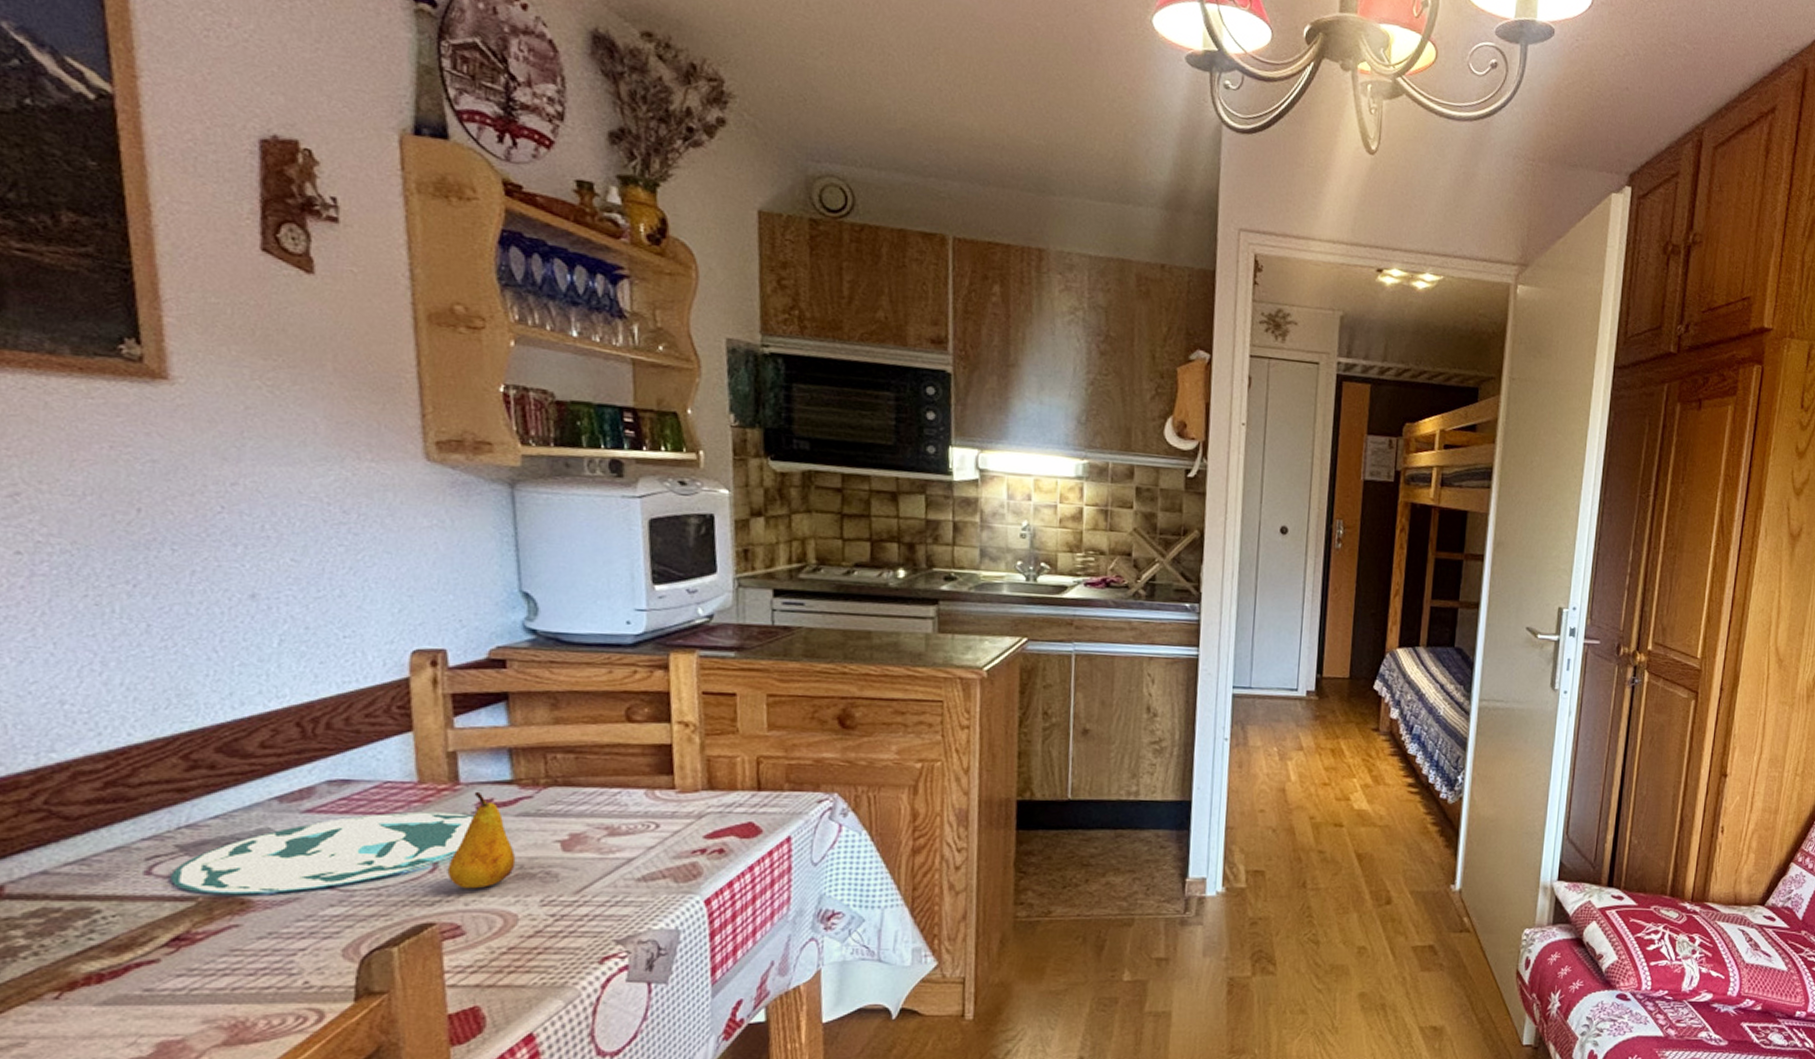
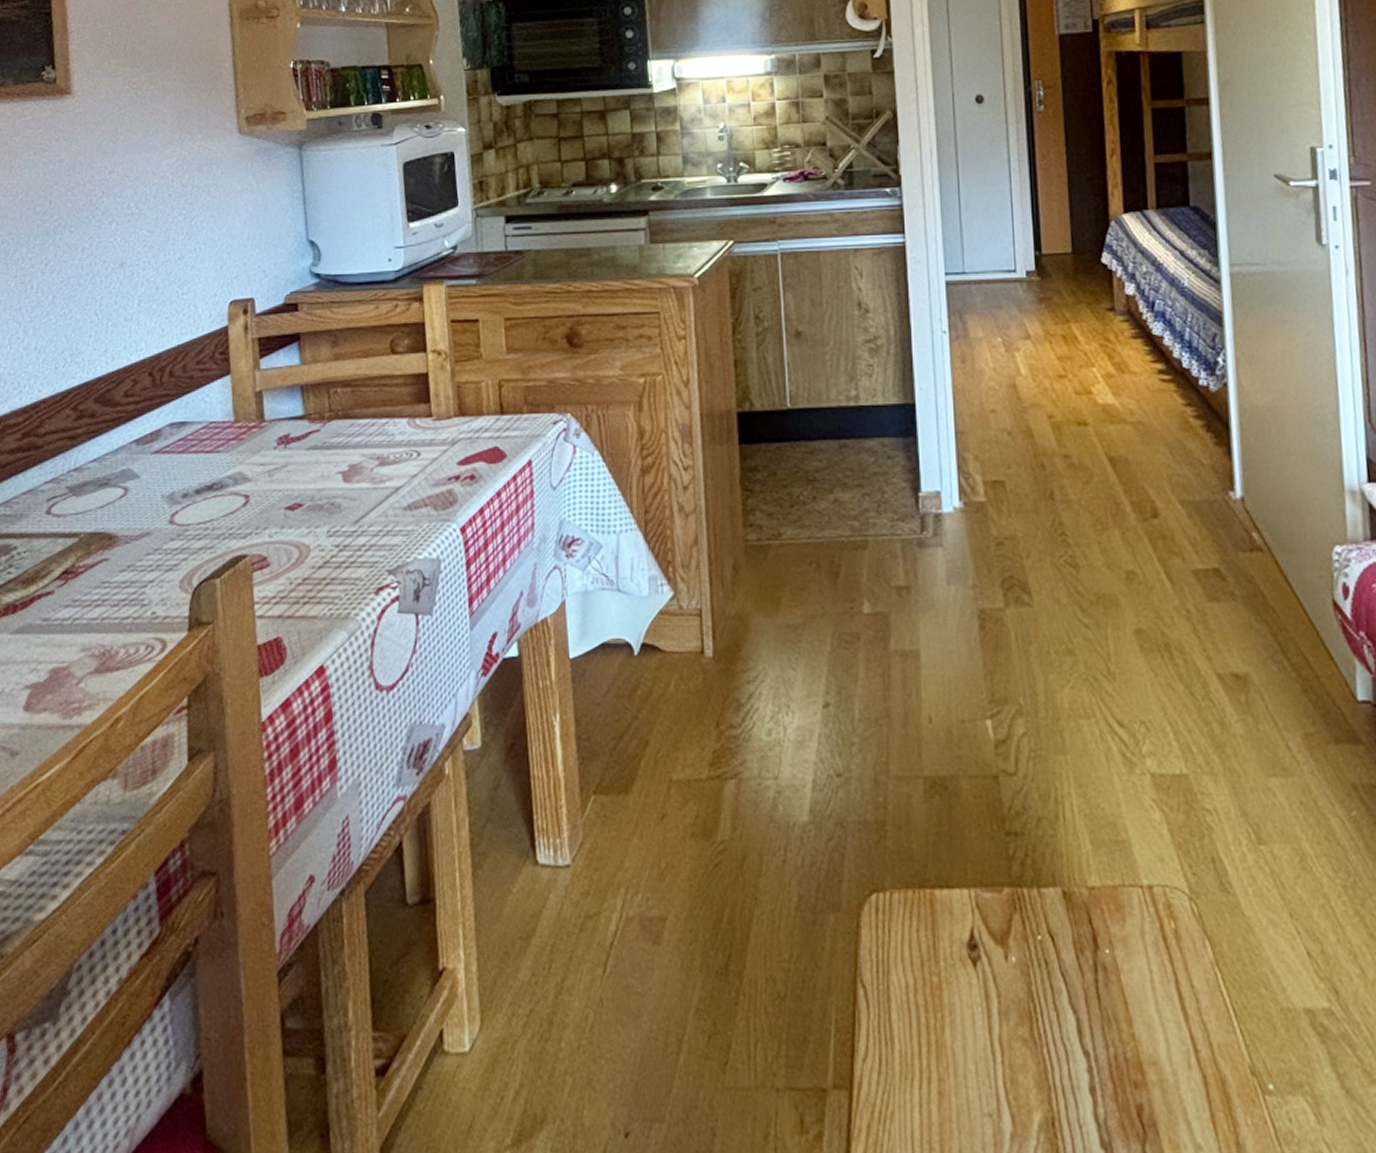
plate: present [171,811,474,895] -> none [63,448,275,531]
fruit: present [447,791,516,889] -> none [256,427,308,521]

